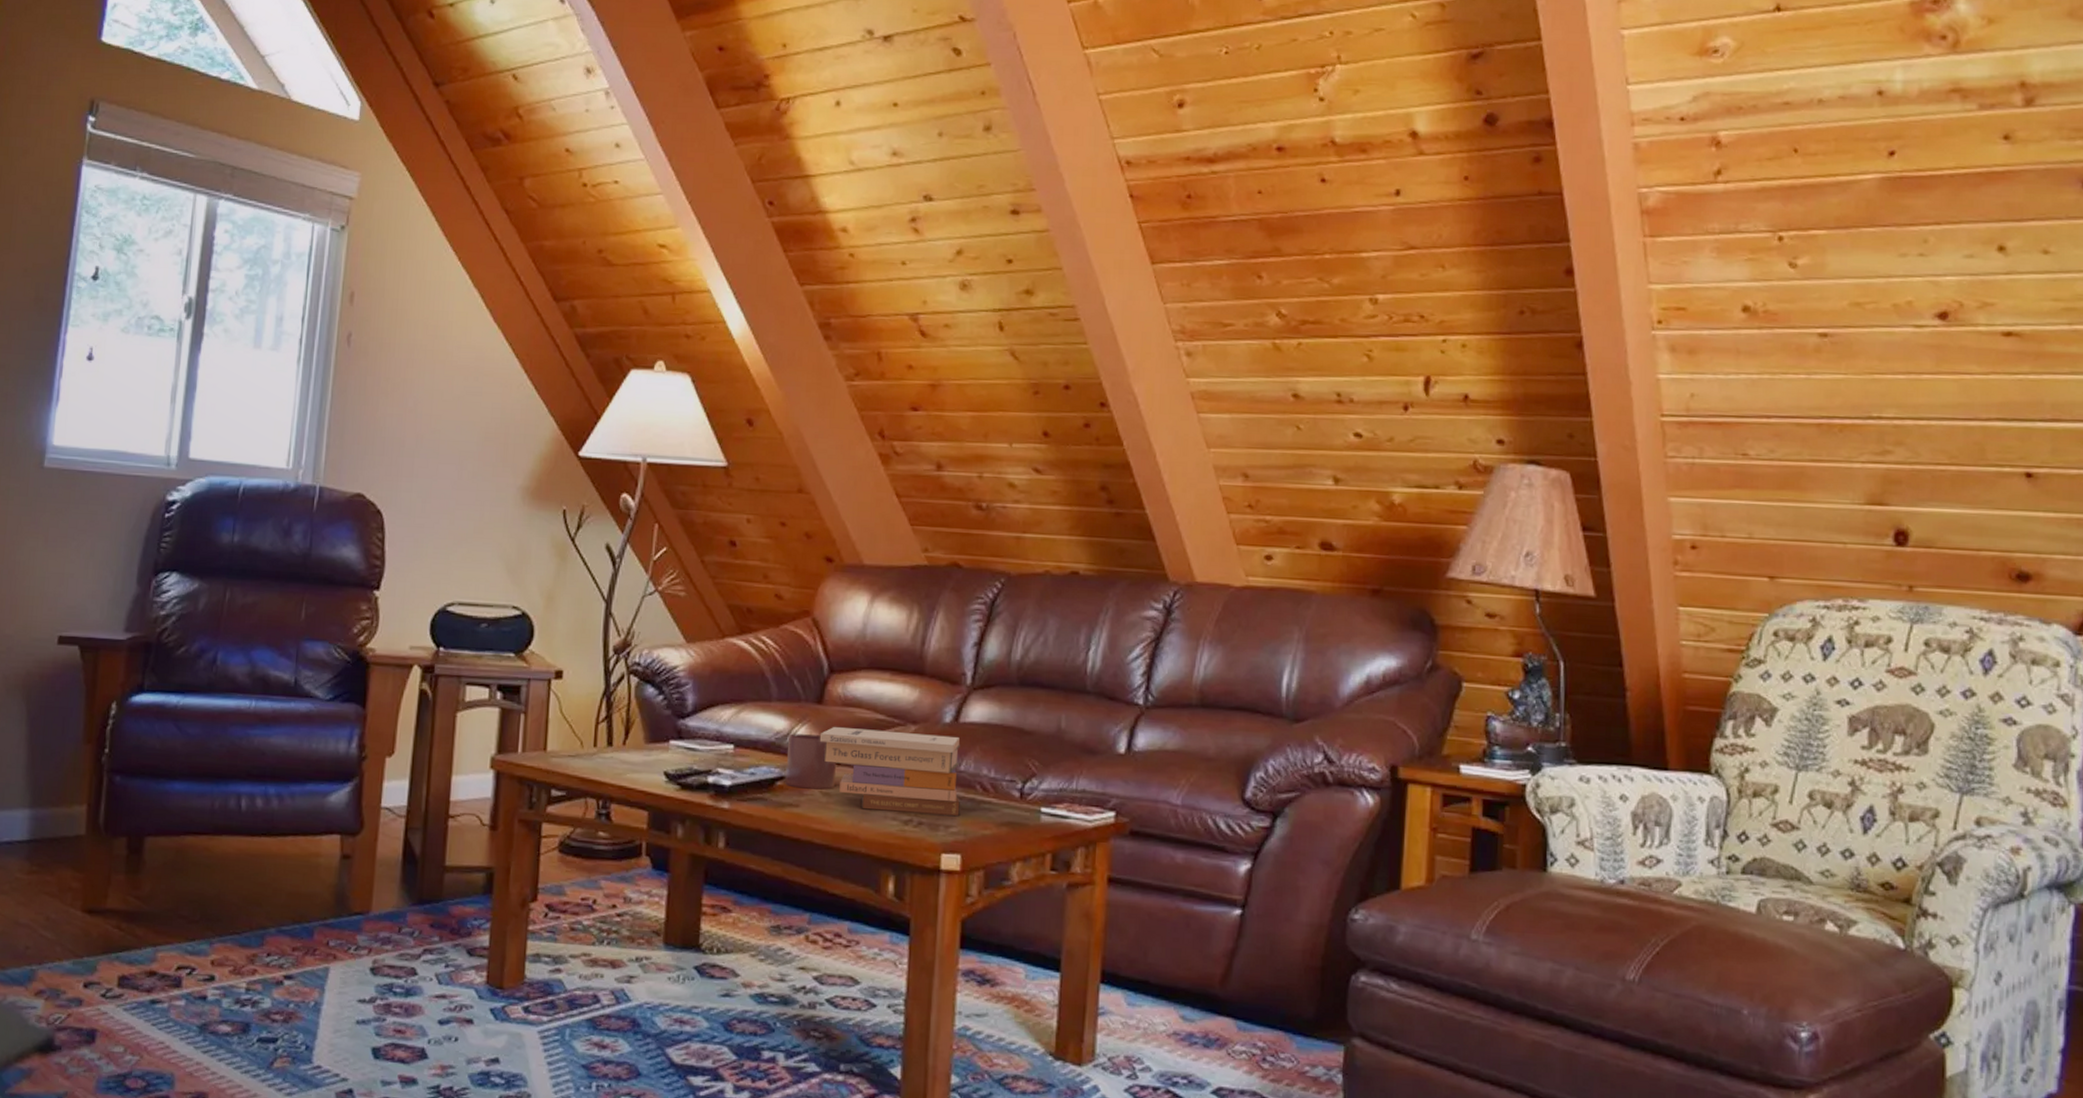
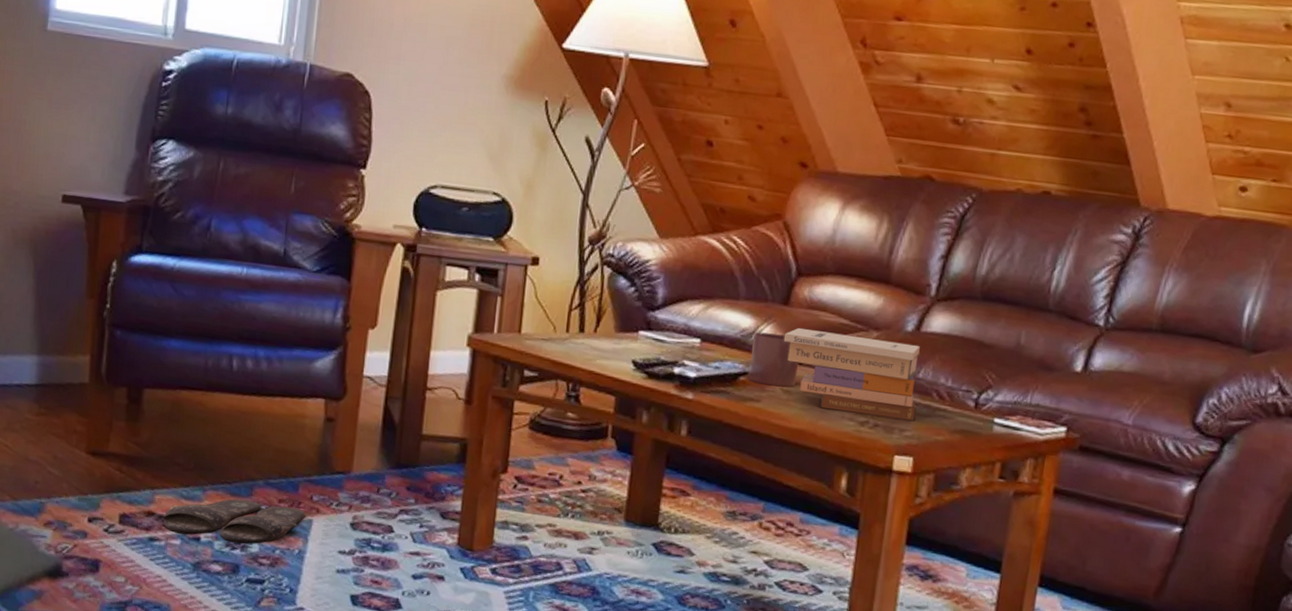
slippers: none [166,950,321,999] -> present [163,499,305,543]

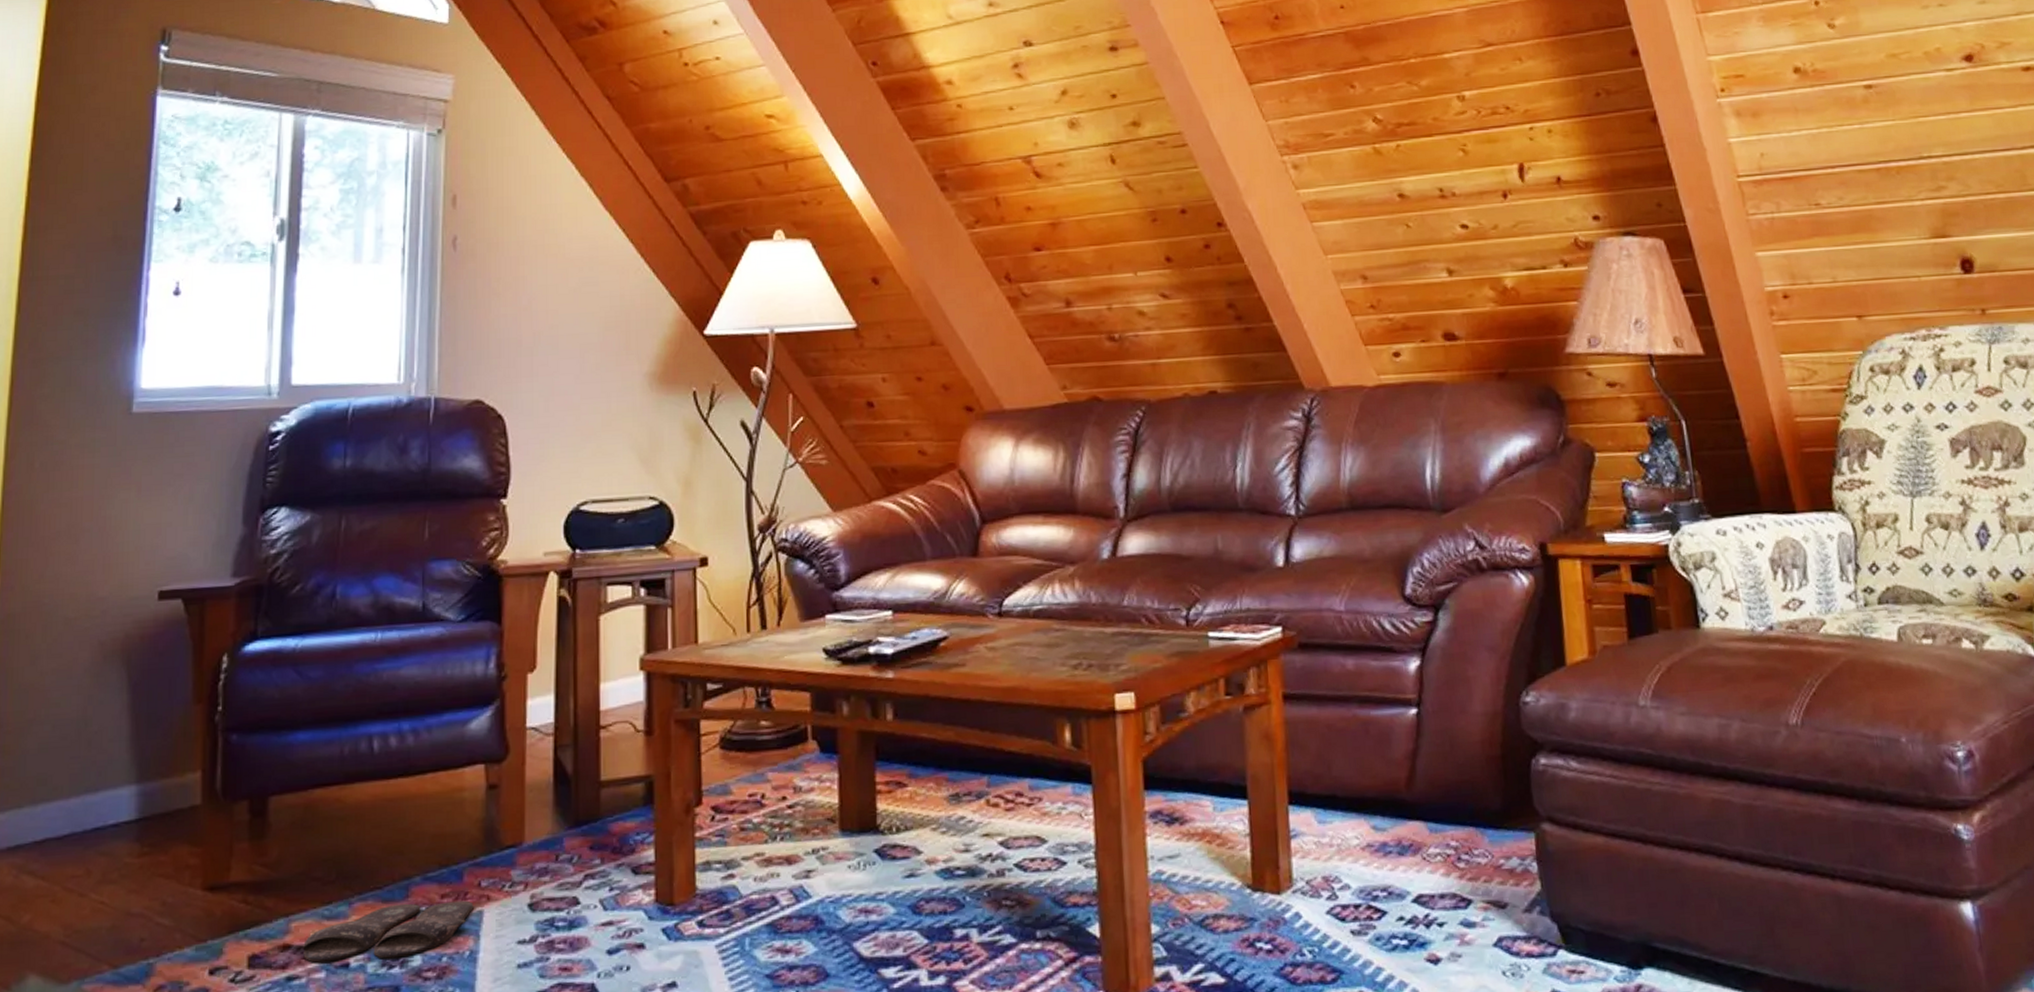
mug: present [748,332,798,388] -> none [947,589,999,647]
books: present [783,327,920,421] -> none [978,571,1129,659]

